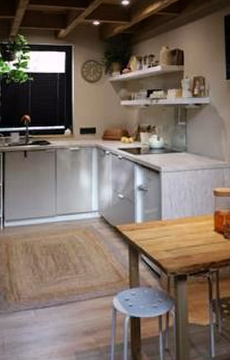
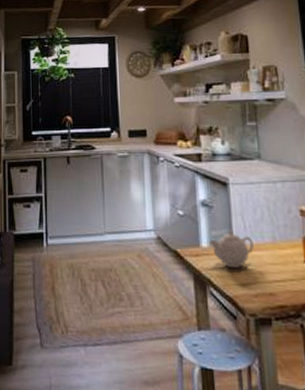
teapot: none [143,208,177,238] -> present [209,229,254,268]

